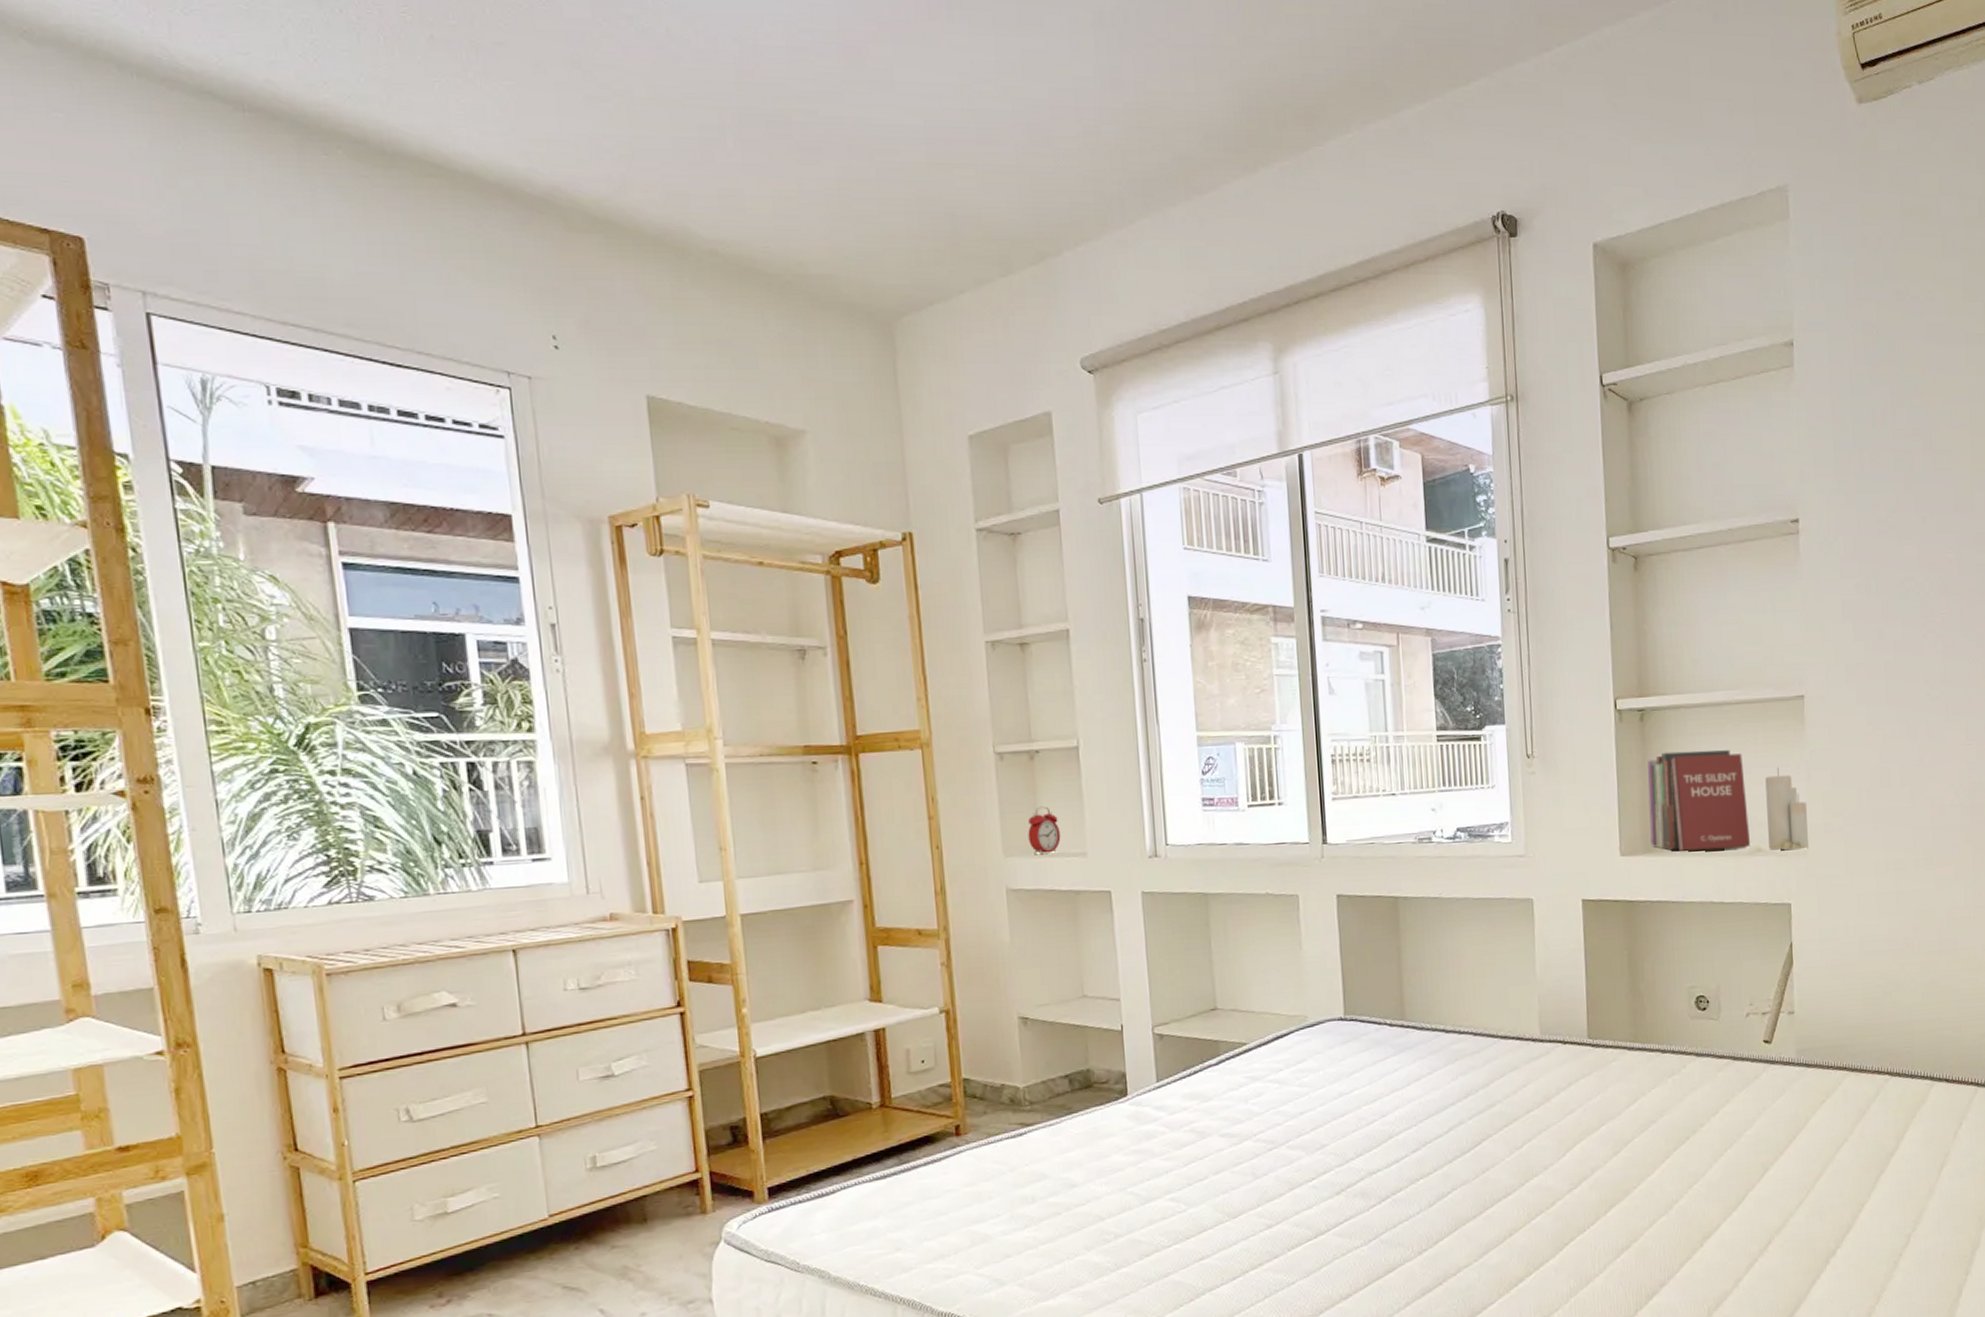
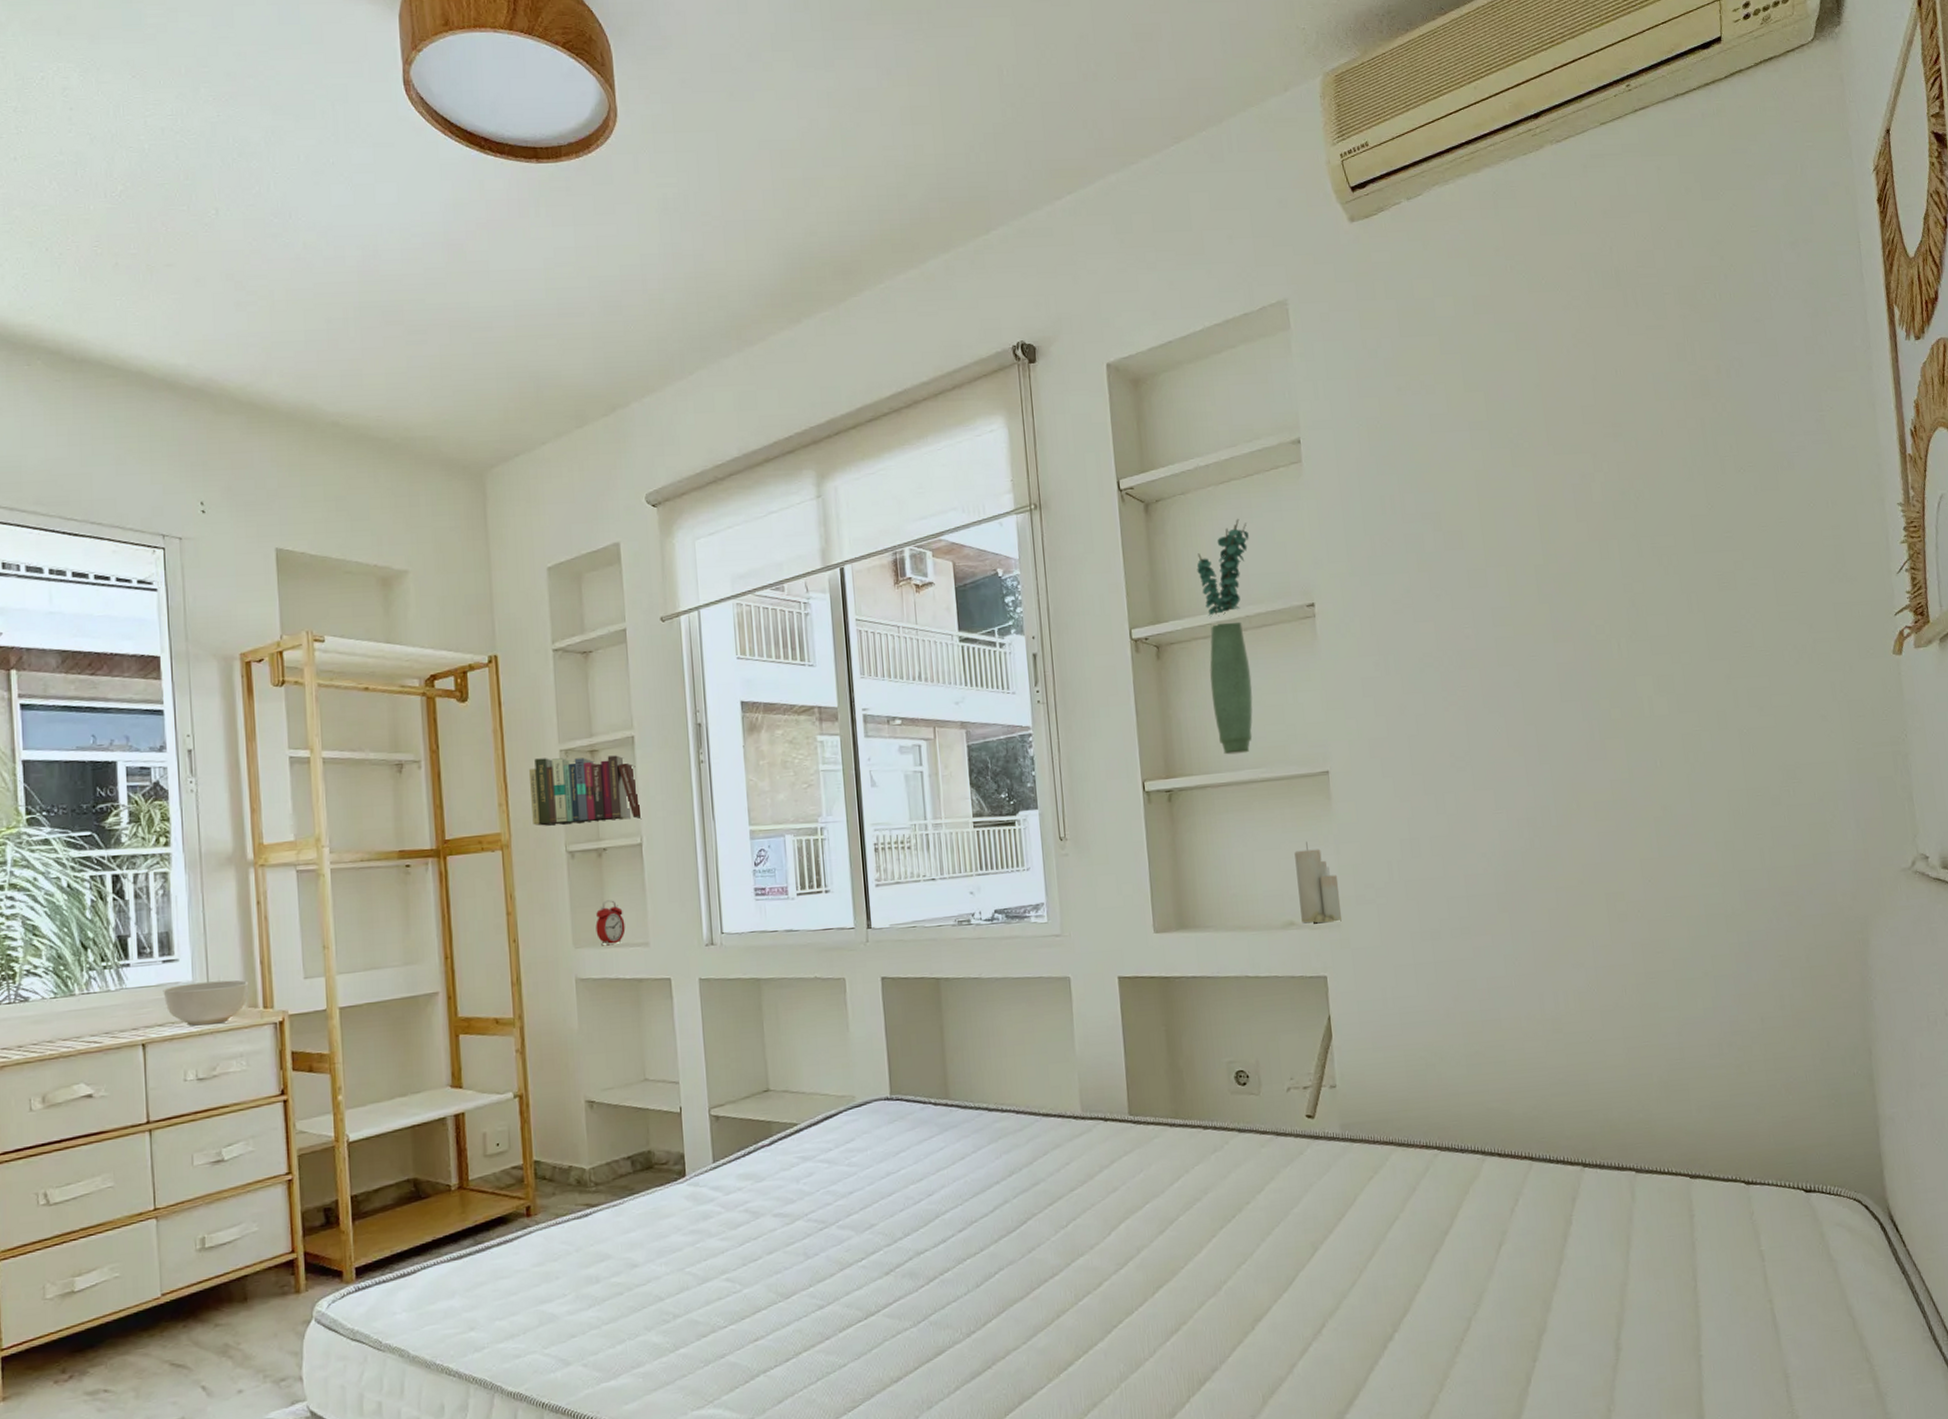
bowl: none [534,882,635,931] -> present [163,979,249,1026]
books: none [951,649,1078,725] -> present [529,755,642,827]
books: present [1647,750,1751,852] -> none [1177,826,1284,928]
vase: none [1679,423,1735,675] -> present [1196,518,1253,755]

